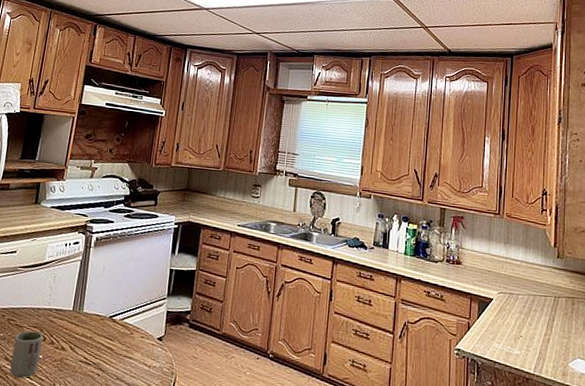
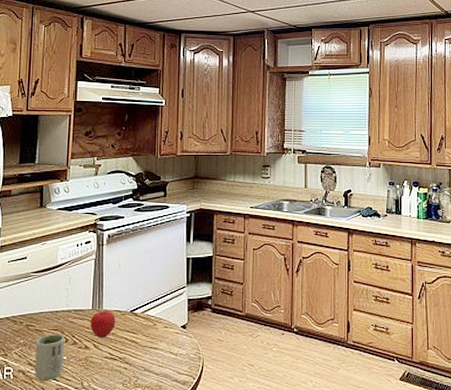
apple: none [69,313,95,341] -> present [90,311,116,337]

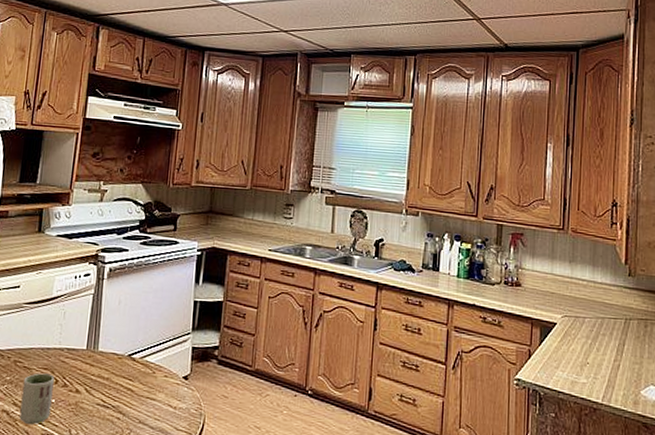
apple: present [90,311,116,337] -> none [83,352,112,382]

